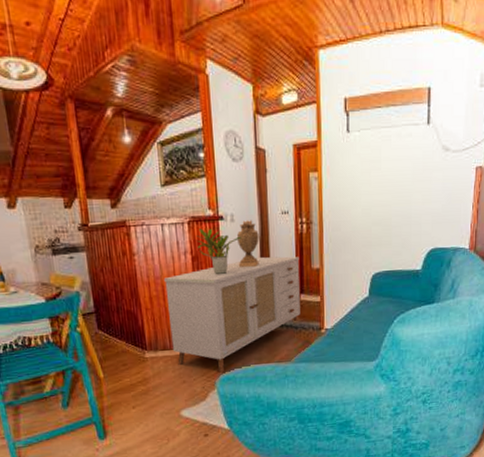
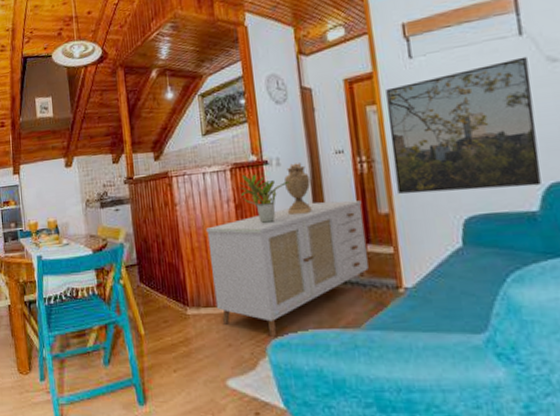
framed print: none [326,143,430,253] -> present [386,56,542,194]

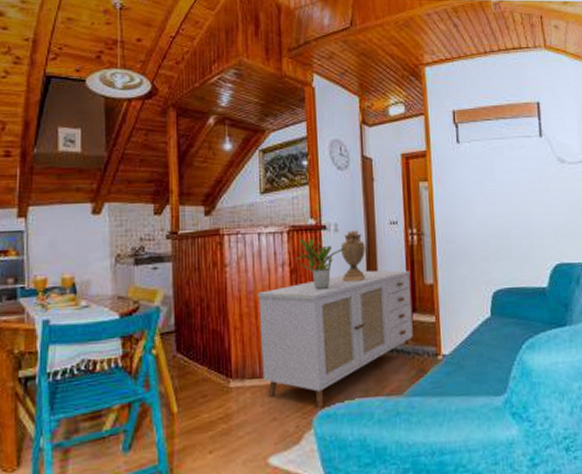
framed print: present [386,56,542,194] -> none [436,155,550,267]

